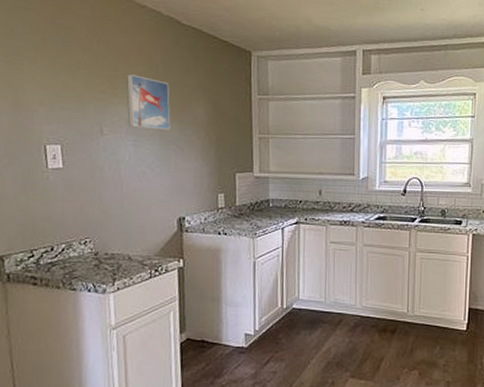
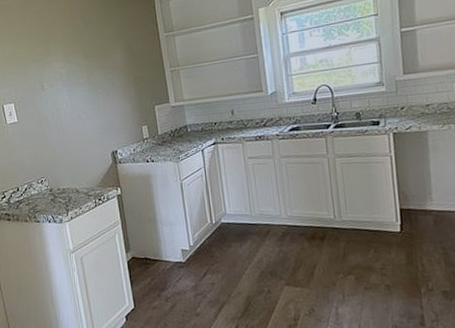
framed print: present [126,74,171,131] -> none [56,35,96,80]

